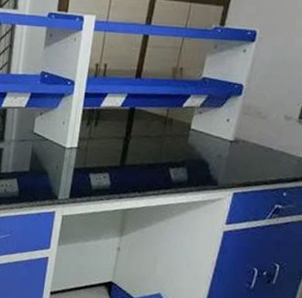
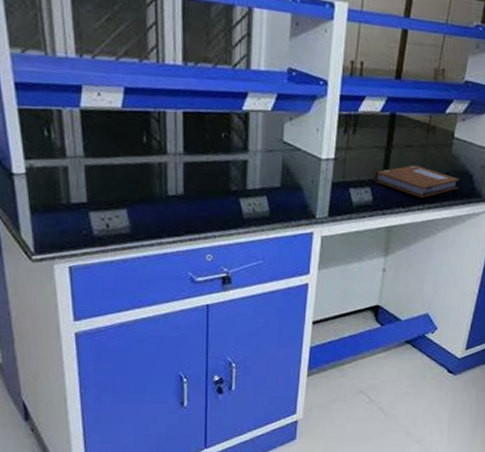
notebook: none [112,154,195,185] -> present [374,165,459,199]

